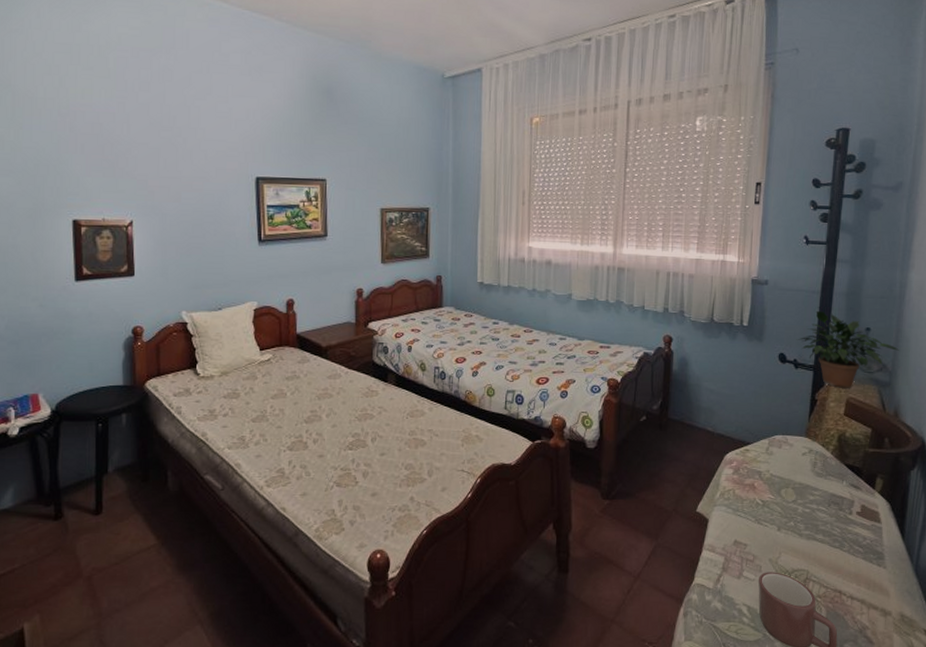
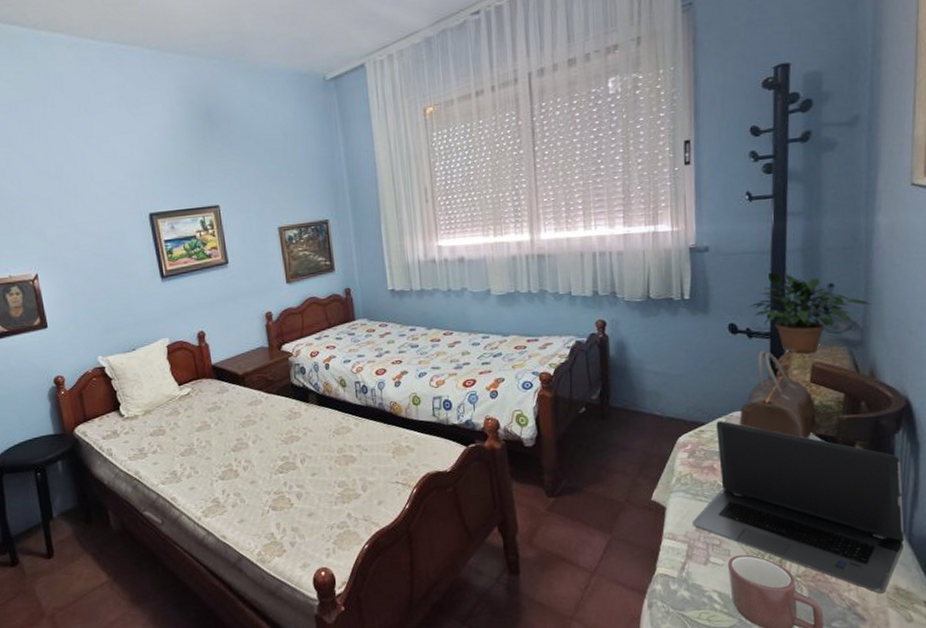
laptop computer: none [731,443,914,620] -> present [693,421,905,594]
handbag: none [781,381,846,468] -> present [740,351,815,440]

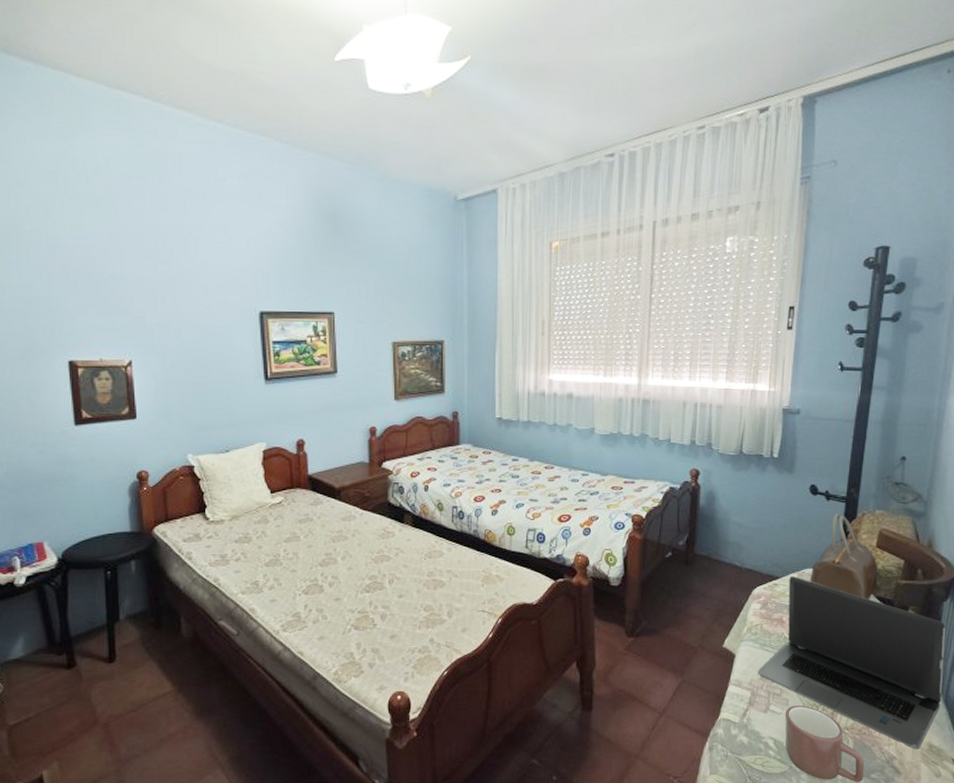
potted plant: present [747,272,871,354] -> none [828,440,936,519]

